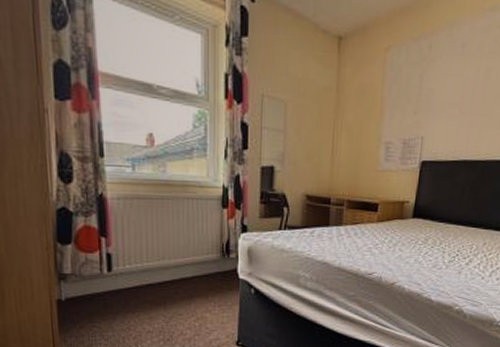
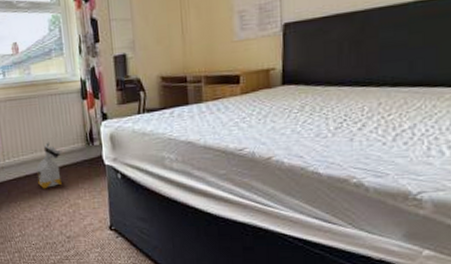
bag: none [162,249,194,300] -> present [36,142,62,189]

